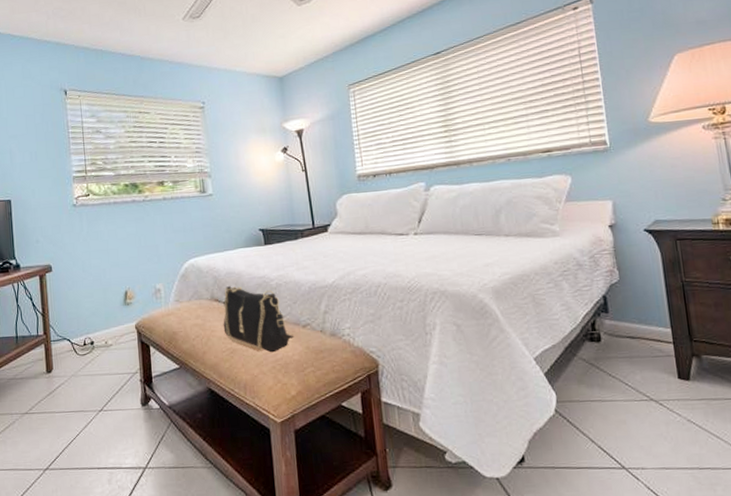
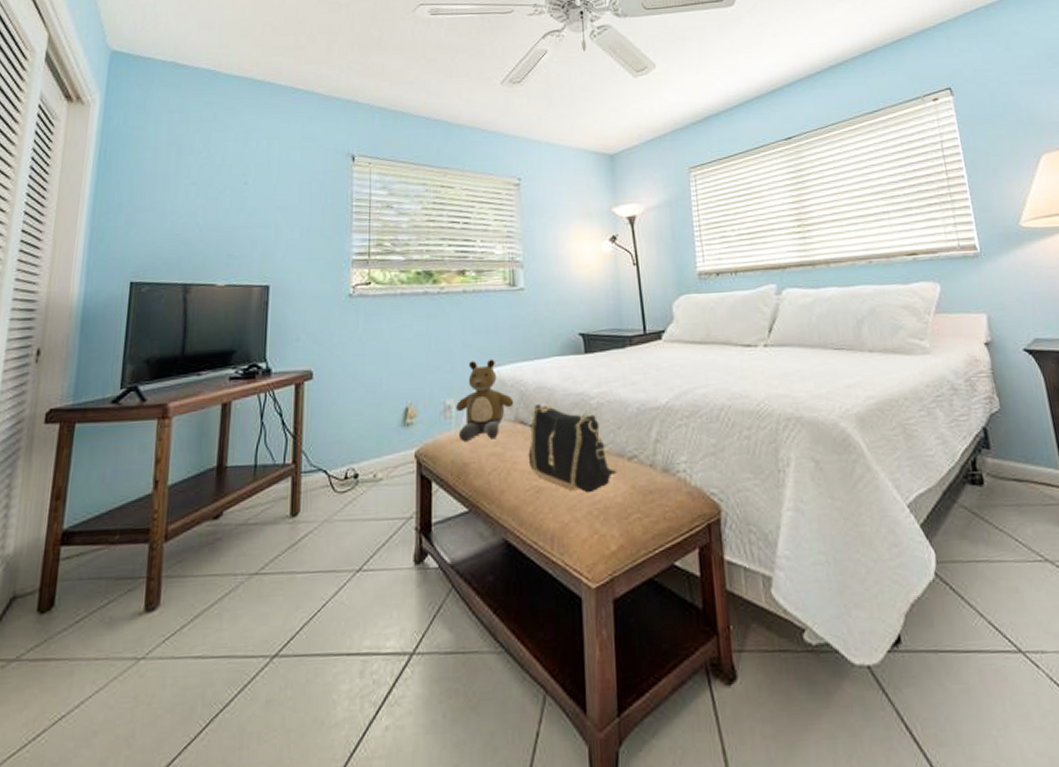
bear: none [164,251,210,316] -> present [456,358,514,441]

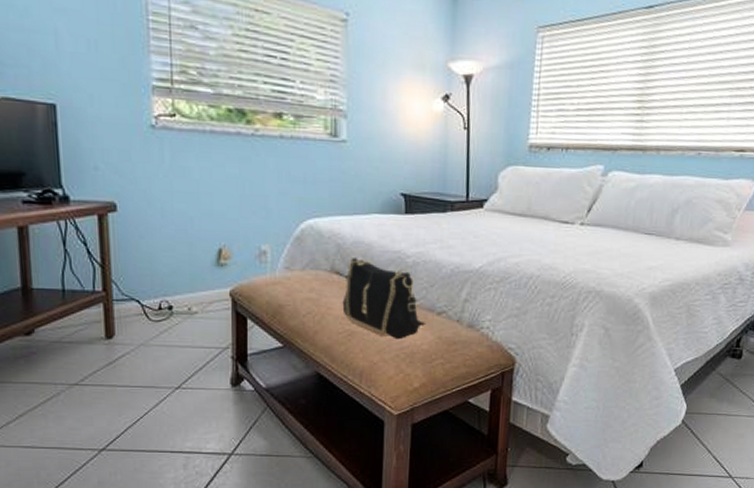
bear: present [456,358,514,441] -> none [272,209,331,286]

